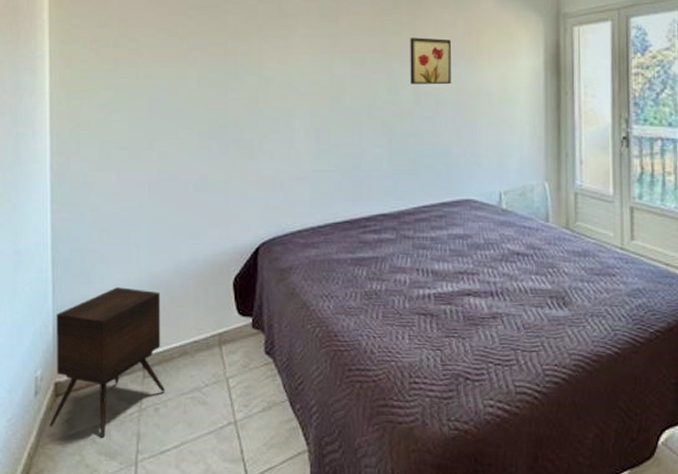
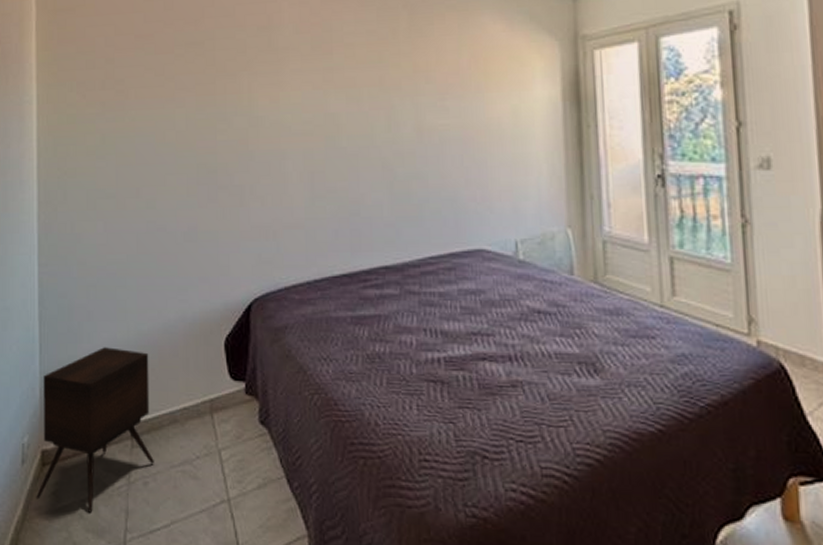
wall art: present [410,38,451,84] -> none [410,68,457,120]

